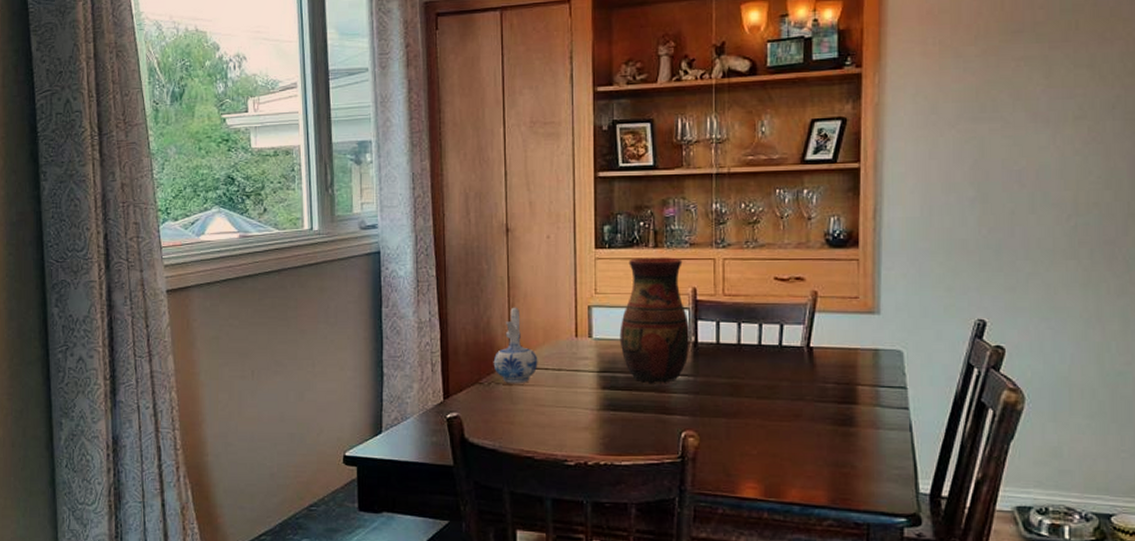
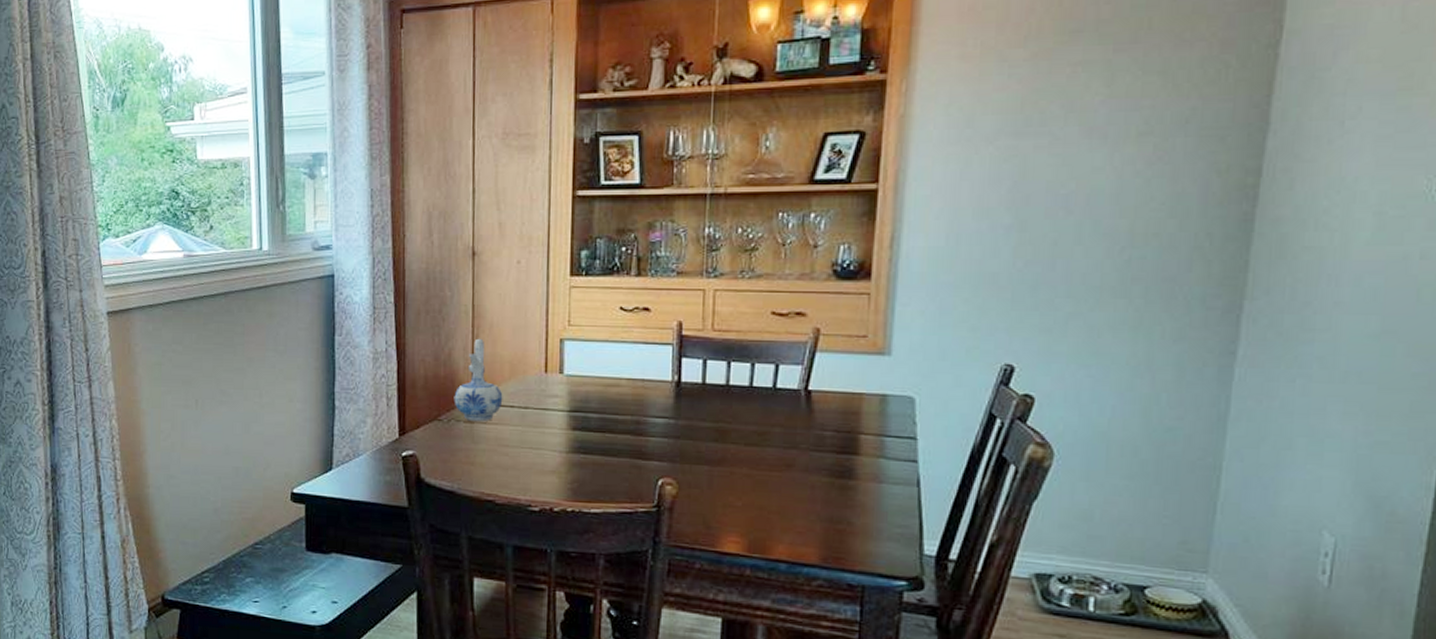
vase: present [619,257,690,384] -> none [593,287,673,426]

